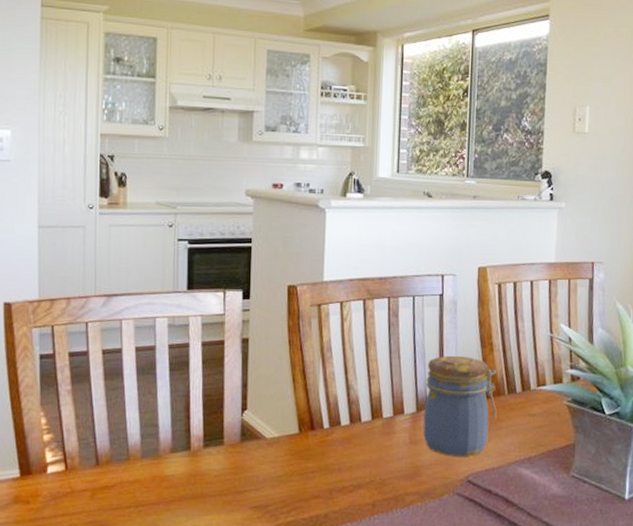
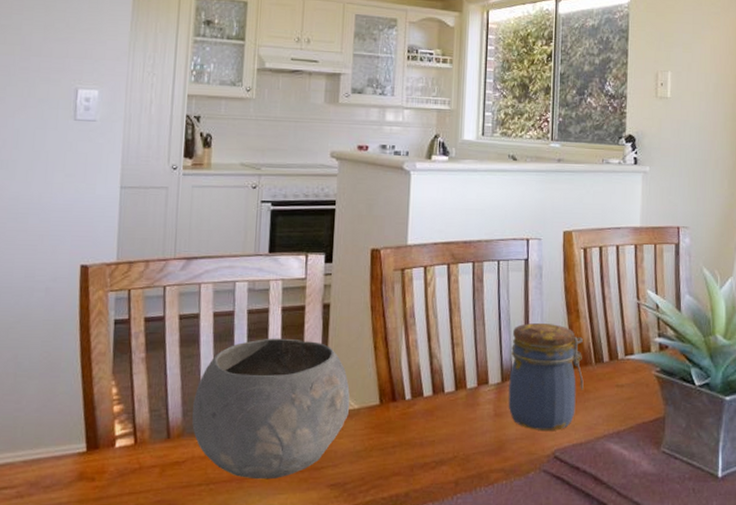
bowl: none [119,371,271,502] -> present [192,338,350,480]

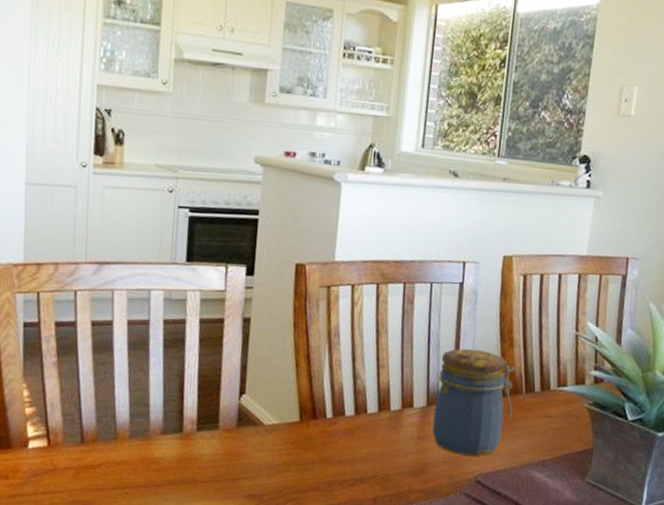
bowl: present [192,338,350,480] -> none [106,349,269,487]

